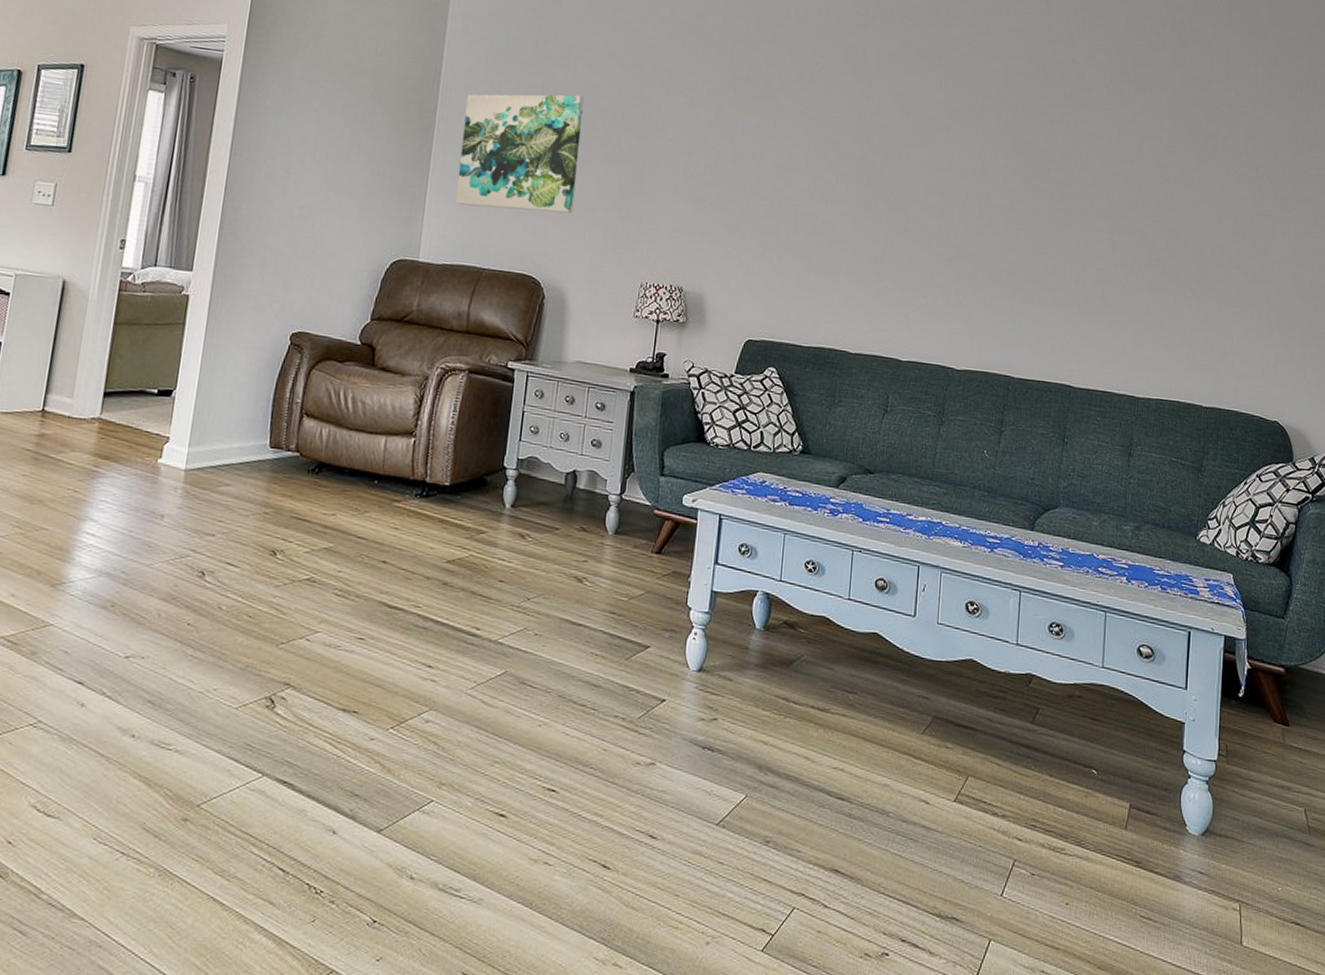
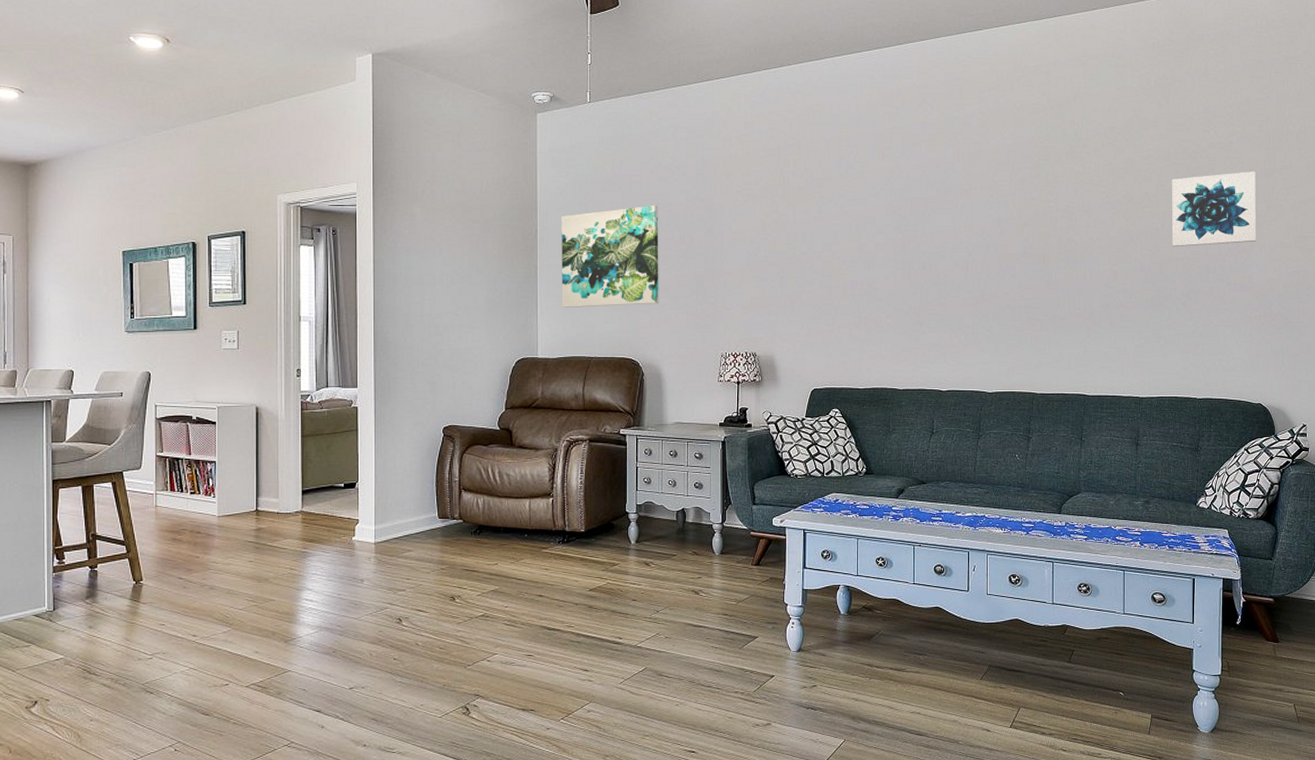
wall art: none [1182,141,1281,227] -> present [1171,171,1256,247]

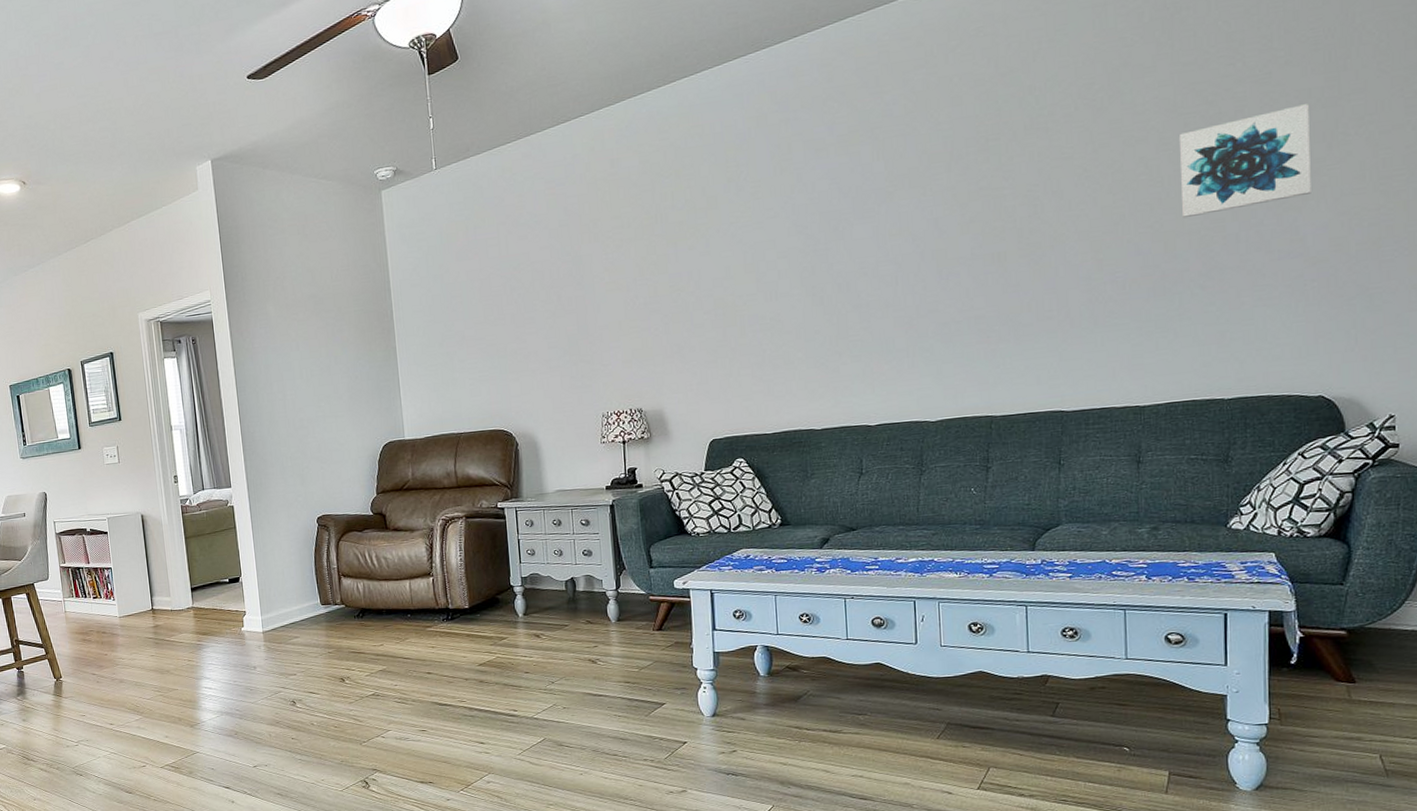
wall art: present [561,205,659,308] -> none [416,266,529,386]

